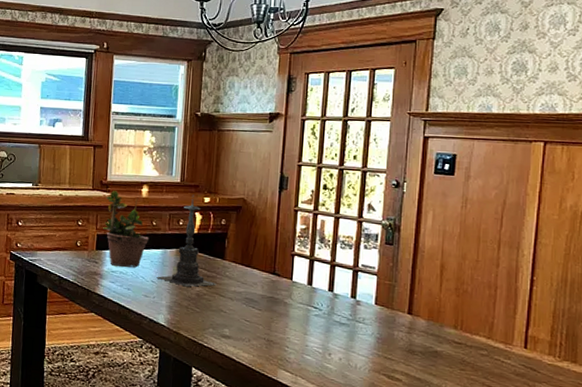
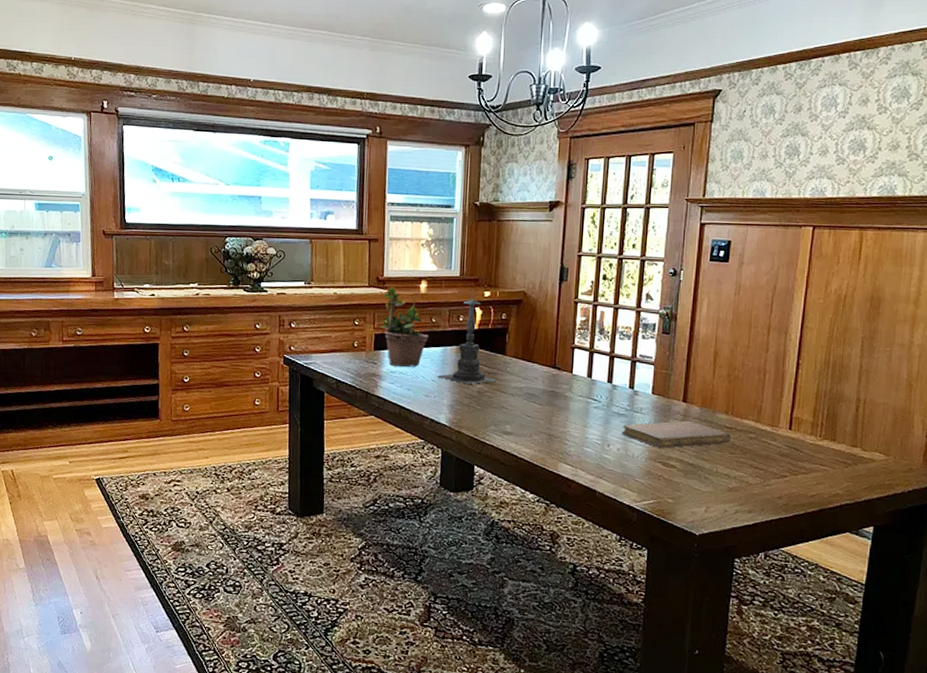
notebook: none [343,333,460,361] -> present [622,420,731,449]

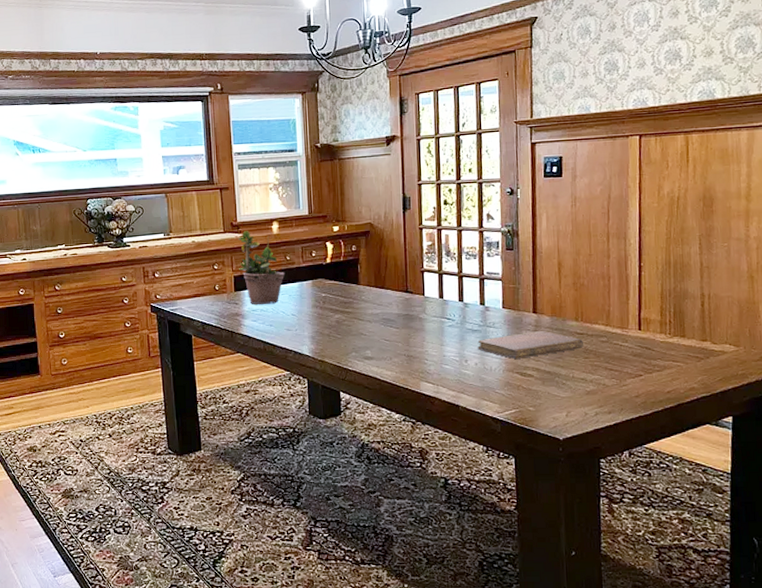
candle holder: present [437,289,498,385] -> none [296,225,354,316]

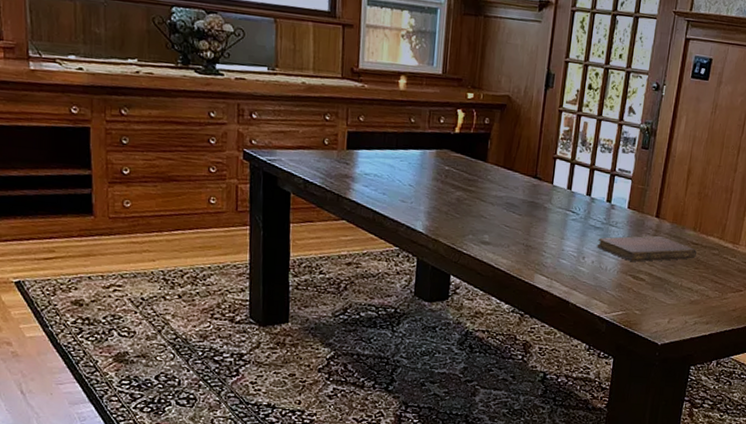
potted plant: present [238,231,285,305] -> none [354,80,408,170]

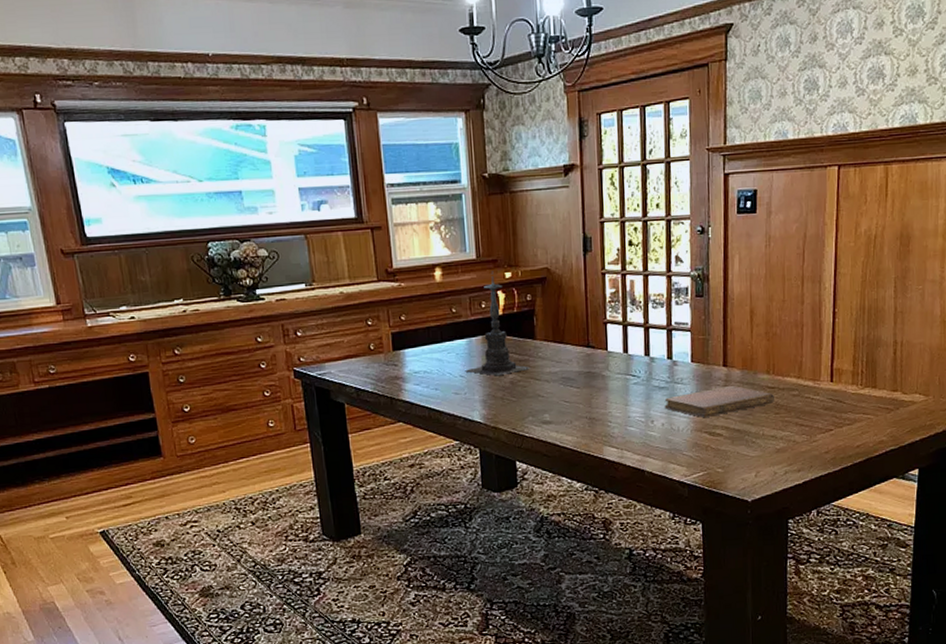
candle holder: none [414,89,478,192] -> present [465,271,530,376]

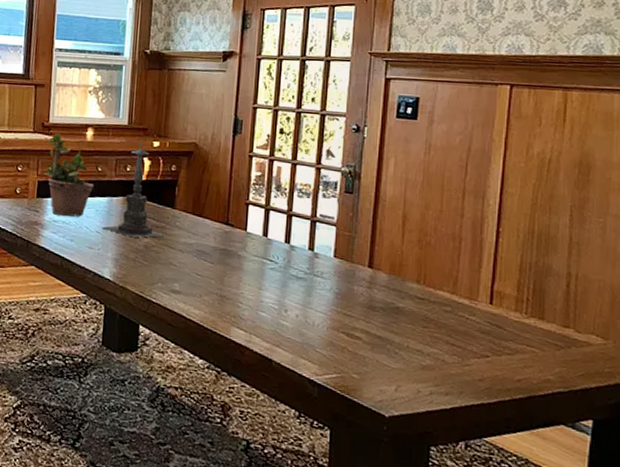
potted plant: none [394,279,451,366] -> present [44,133,95,217]
notebook: present [664,385,774,418] -> none [301,288,423,318]

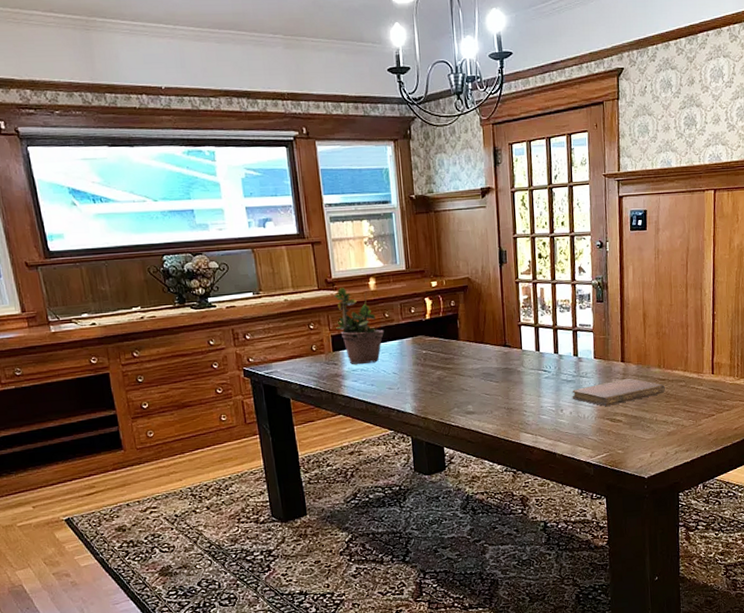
candle holder: present [102,138,166,238] -> none [397,280,455,373]
notebook: none [301,288,423,318] -> present [572,378,665,407]

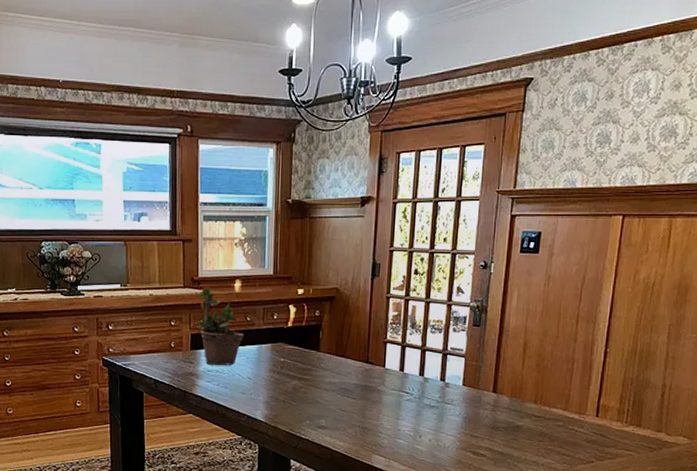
notebook: present [572,378,665,407] -> none [433,410,539,439]

